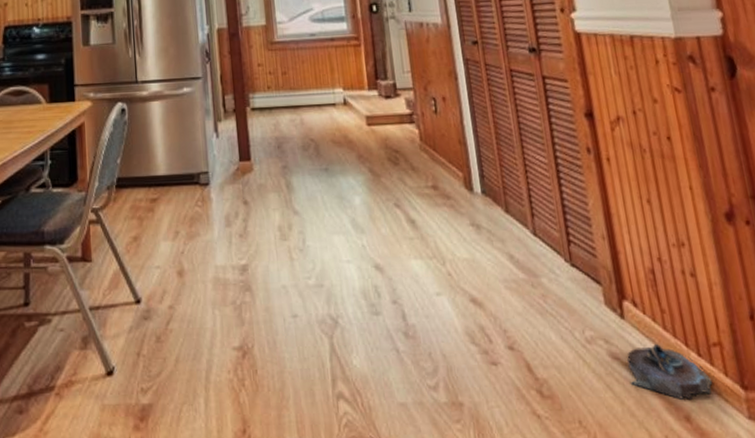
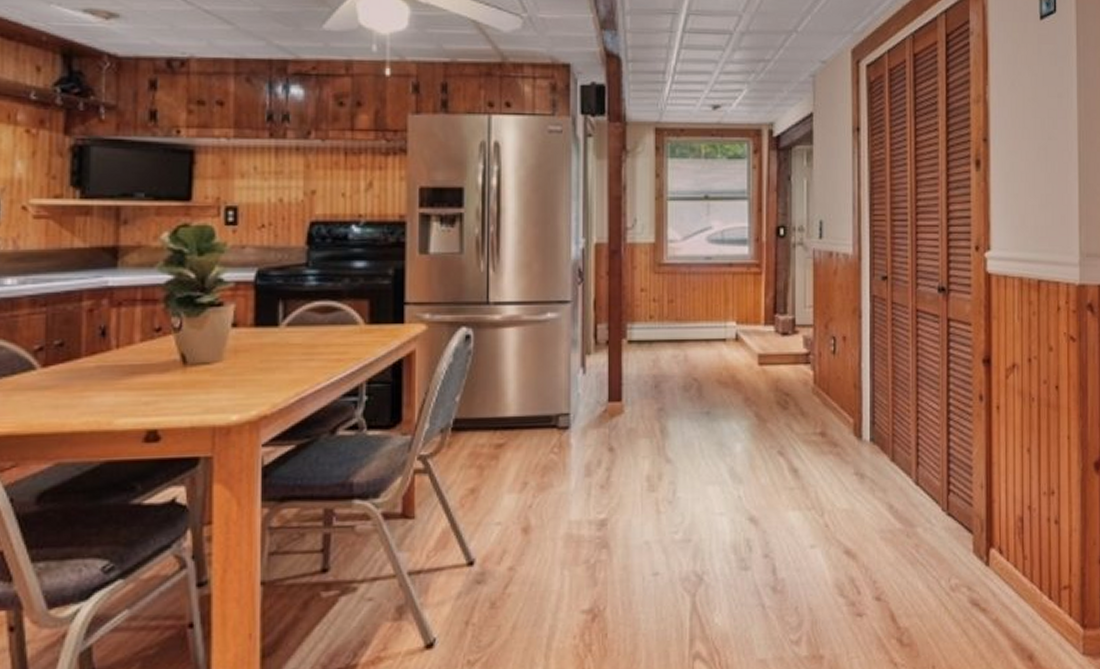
shoes: present [627,343,713,400] -> none [985,588,1058,641]

